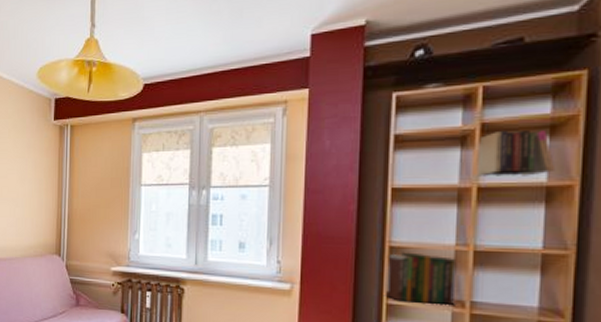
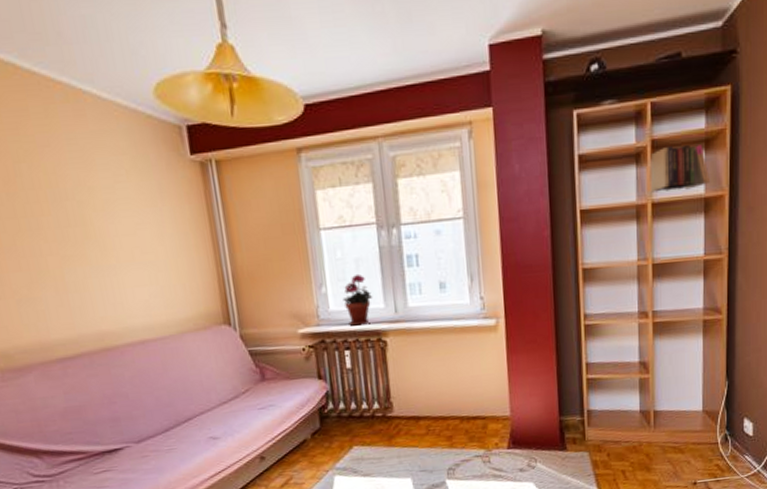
potted plant: none [151,226,178,271] -> present [342,273,373,326]
books: present [385,252,457,306] -> none [581,272,640,322]

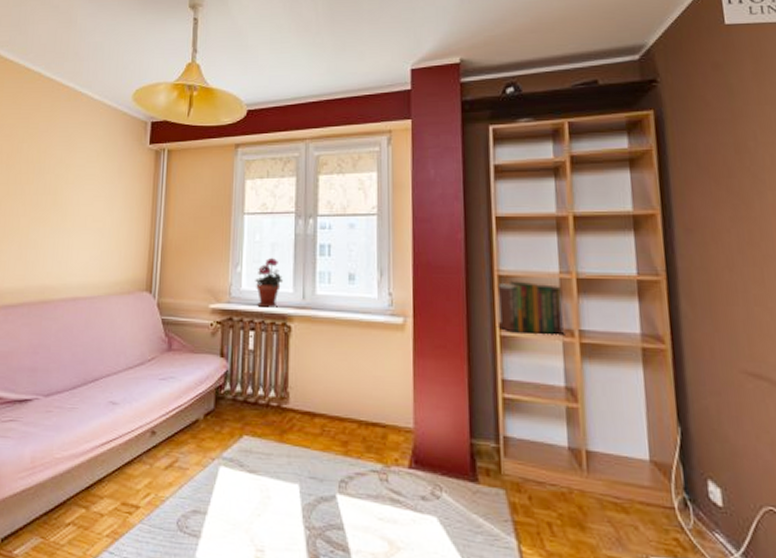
books: none [581,272,640,322] -> present [496,281,564,335]
books: present [650,144,711,193] -> none [570,162,639,206]

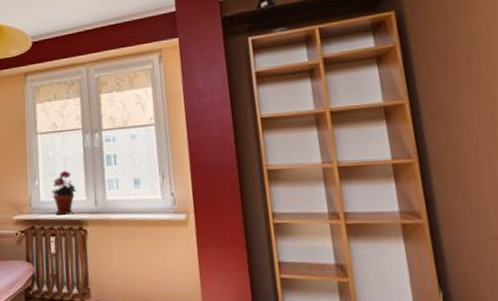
books: present [496,281,564,335] -> none [267,173,330,221]

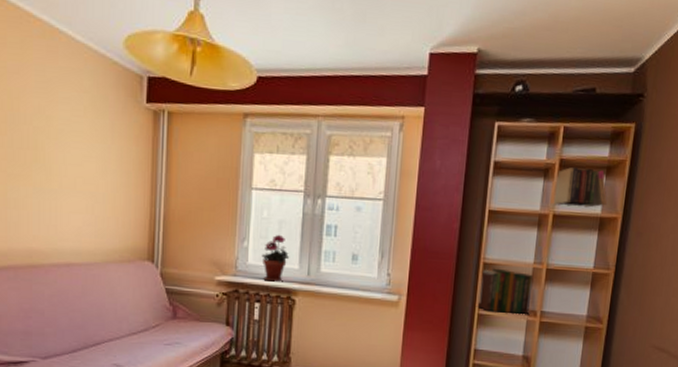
books: none [267,173,330,221] -> present [477,268,534,315]
books: none [323,60,388,102] -> present [554,166,608,208]

